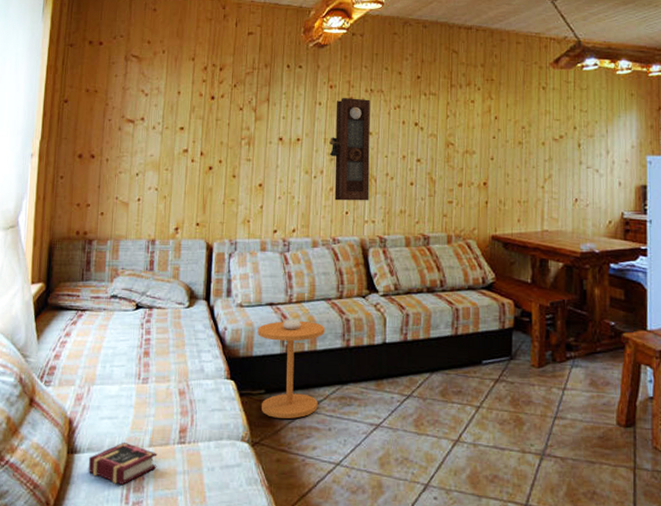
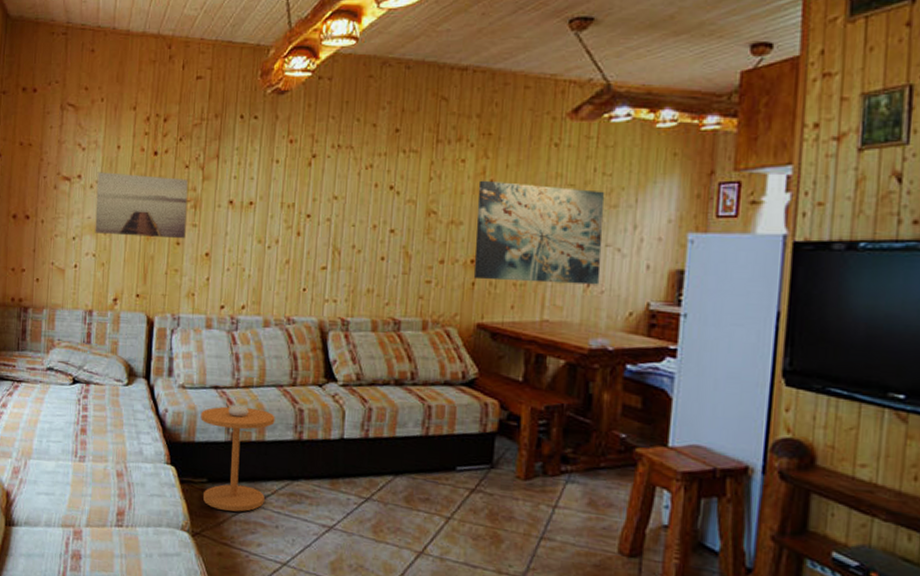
book: present [88,443,158,486] -> none [25,520,95,563]
wall art: none [157,115,242,172] -> present [95,172,188,239]
pendulum clock: present [329,97,370,201] -> none [286,154,337,277]
wall art: none [486,117,585,200] -> present [473,180,605,285]

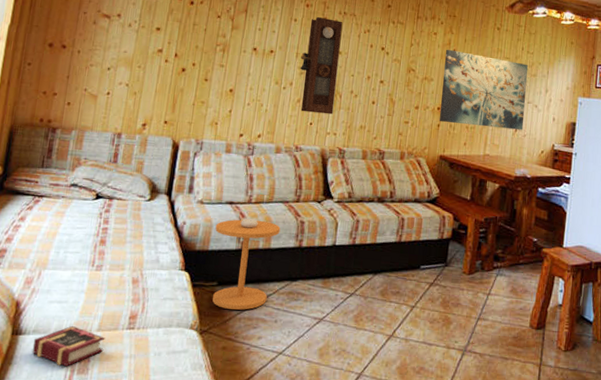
book: none [25,520,95,563] -> present [32,326,105,367]
wall art: present [95,172,188,239] -> none [129,13,219,77]
pendulum clock: none [286,154,337,277] -> present [300,16,343,115]

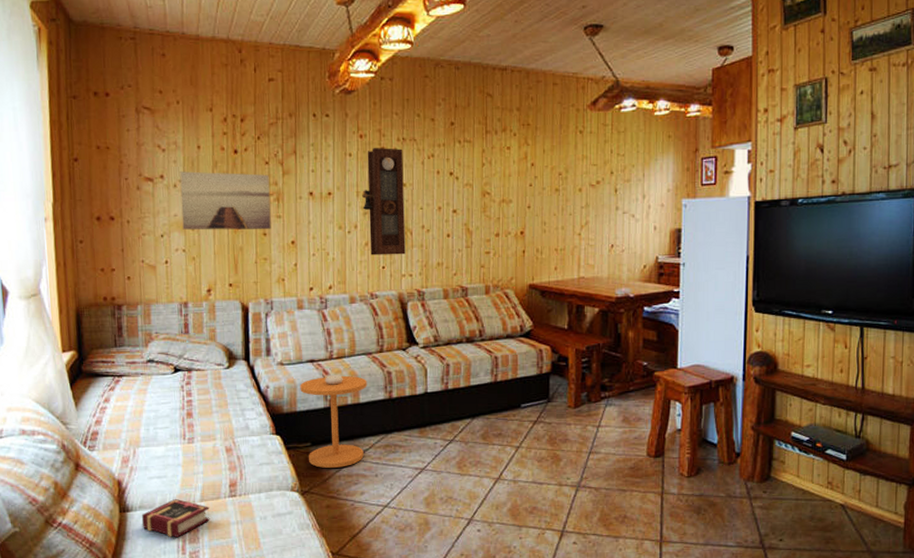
wall art: none [129,13,219,77] -> present [179,171,271,230]
wall art: present [439,49,529,130] -> none [522,164,621,248]

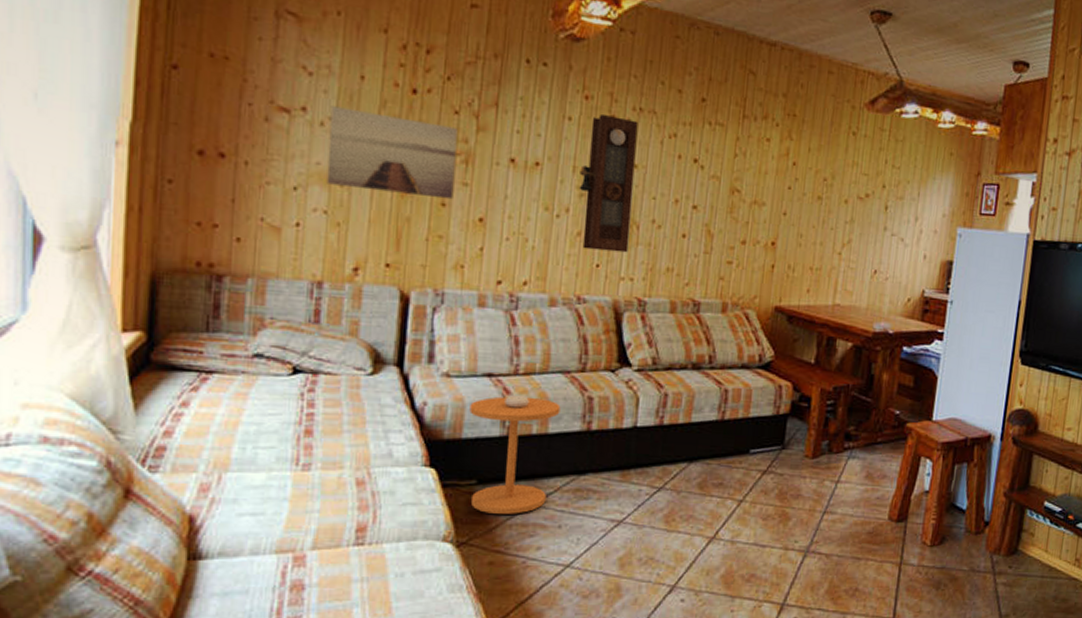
book: present [141,499,210,538] -> none [219,545,324,598]

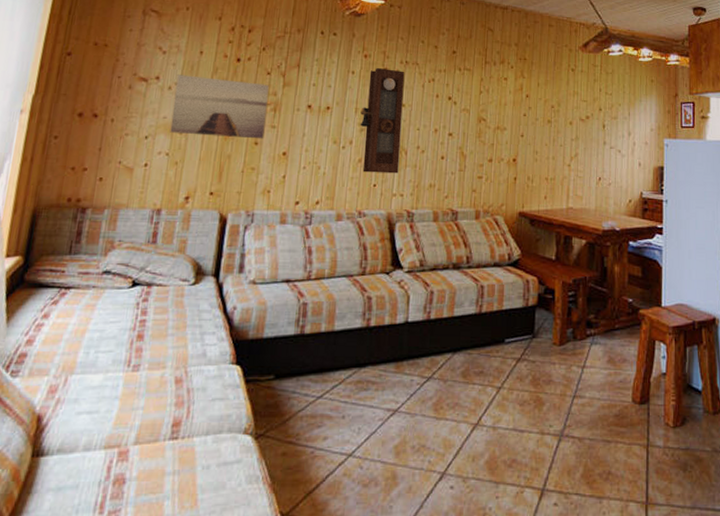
side table: present [469,395,561,514] -> none [269,298,345,406]

